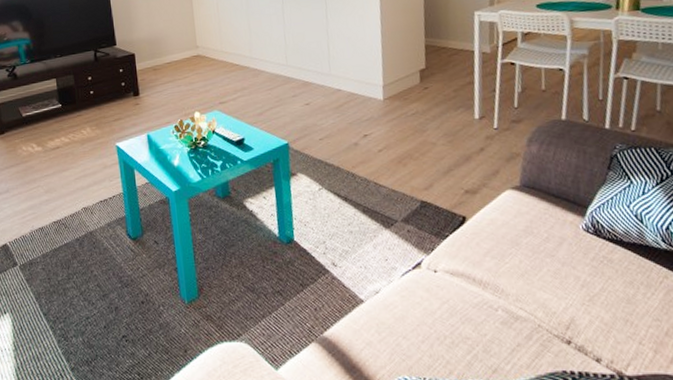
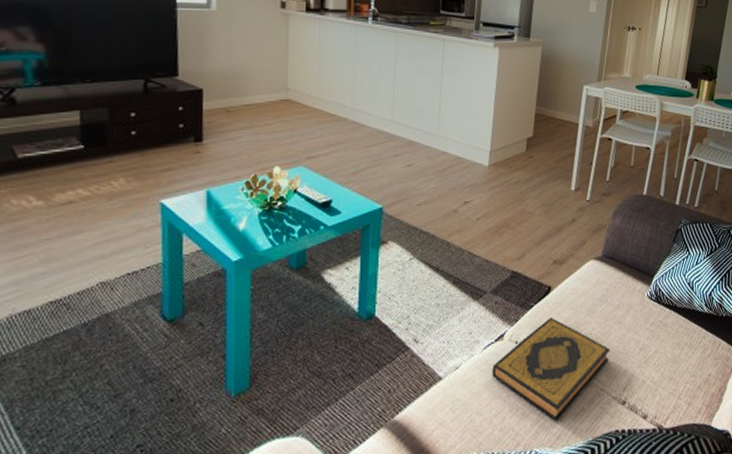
hardback book: none [413,248,545,354] -> present [492,318,611,421]

